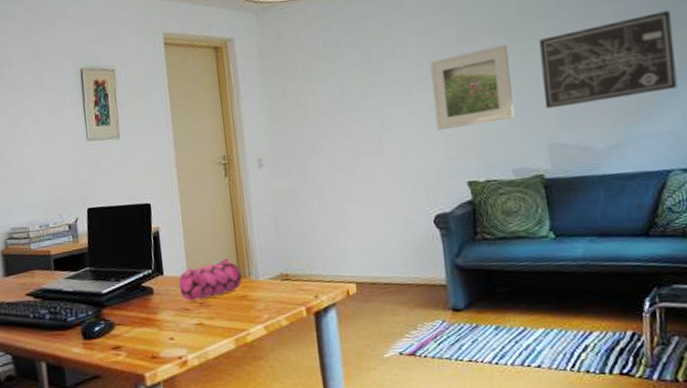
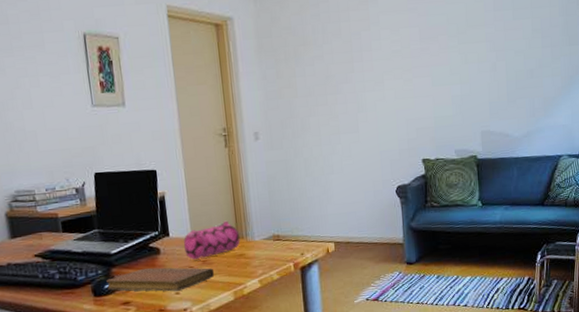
notebook: none [97,309,213,337] -> present [106,267,215,292]
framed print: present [430,44,515,131] -> none [398,45,459,115]
wall art: present [538,10,678,109] -> none [479,29,570,102]

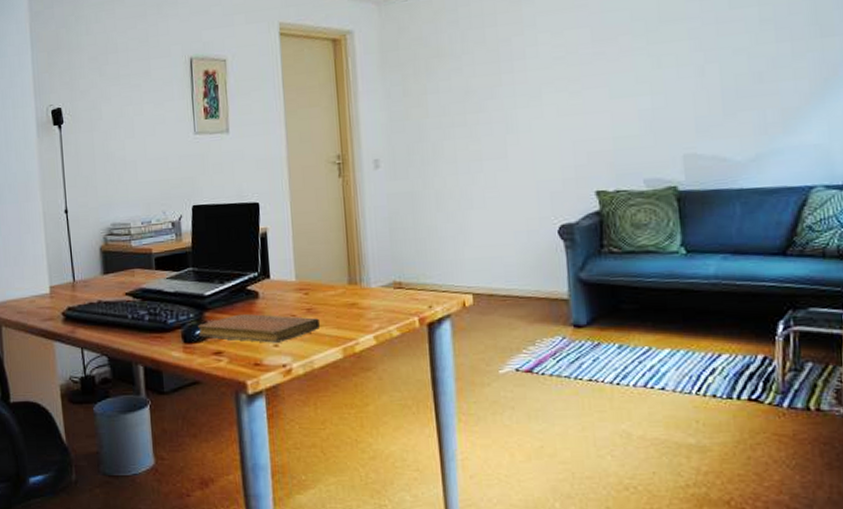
pencil case: present [184,220,240,260] -> none [286,262,353,308]

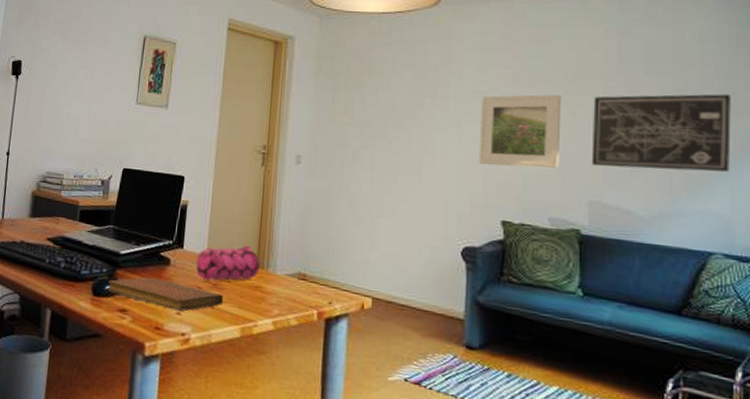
pencil case: none [286,262,353,308] -> present [196,244,260,281]
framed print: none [561,46,649,136] -> present [478,94,562,168]
wall art: none [678,15,825,117] -> present [591,94,731,172]

